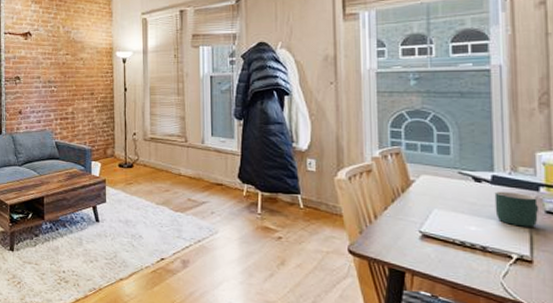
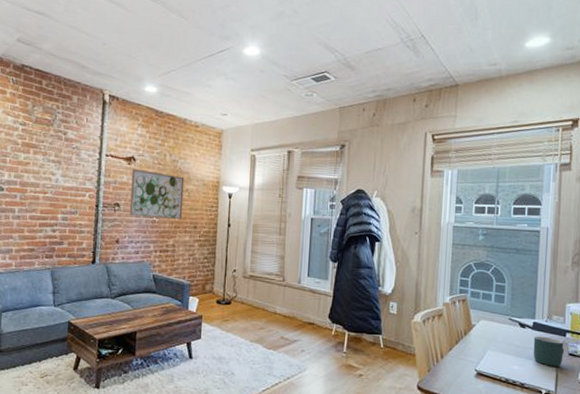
wall art: none [29,43,79,88] -> present [129,169,185,219]

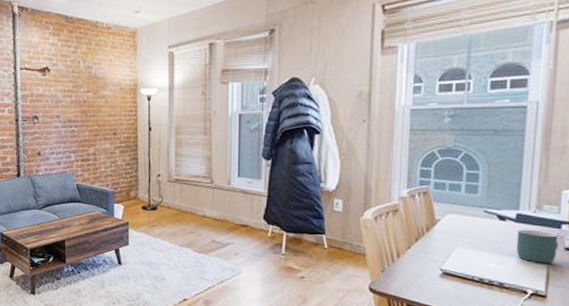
wall art: present [129,169,185,219] -> none [47,79,101,128]

